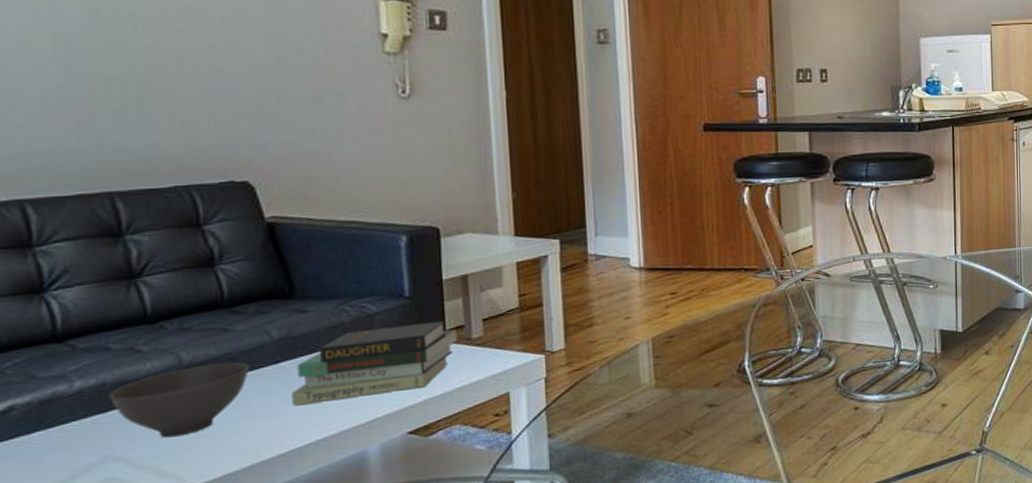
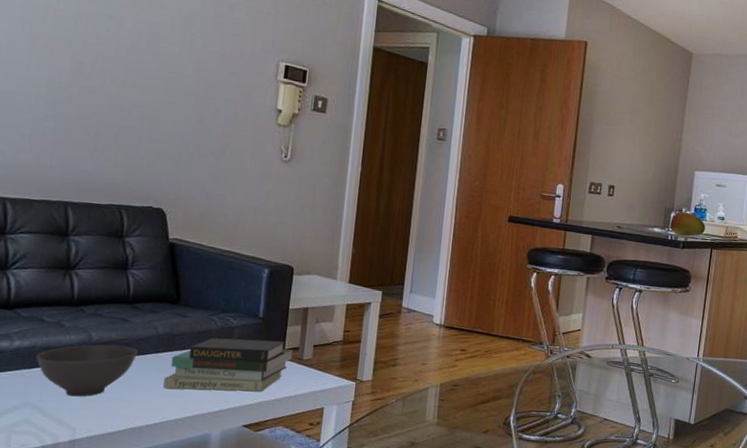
fruit: none [900,87,942,116] -> present [670,212,706,236]

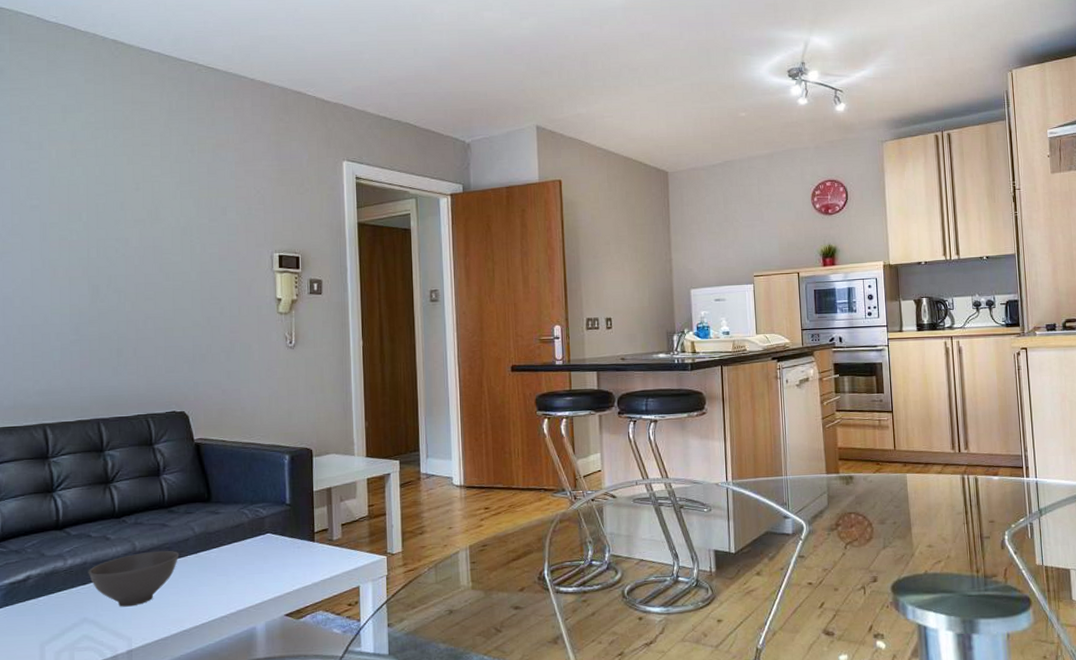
books: present [163,337,293,392] -> none [206,524,323,588]
fruit: present [670,212,706,236] -> none [674,332,711,357]

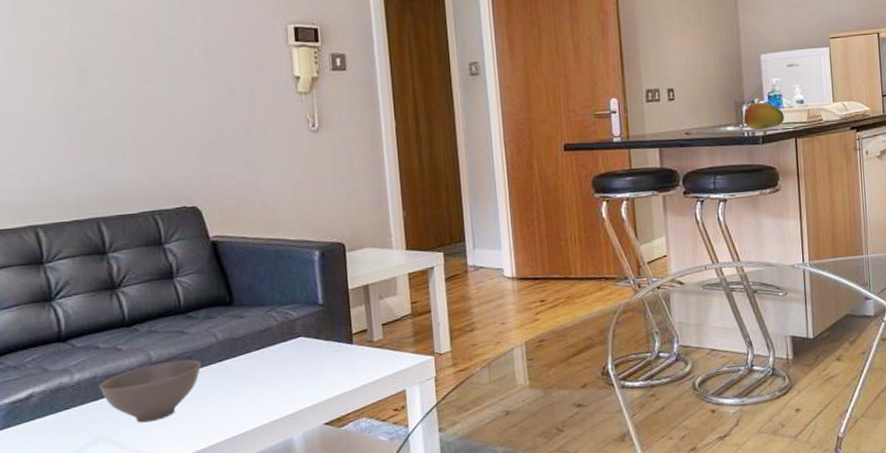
fruit: none [674,332,711,357] -> present [743,102,784,130]

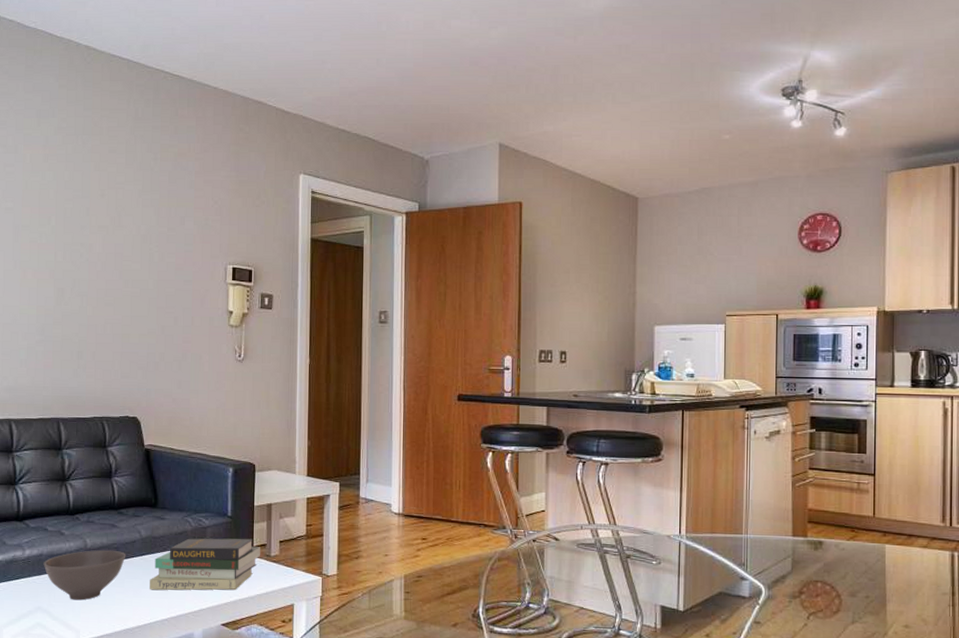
books: none [233,325,362,398] -> present [149,538,261,590]
fruit: present [743,102,784,130] -> none [632,372,673,399]

